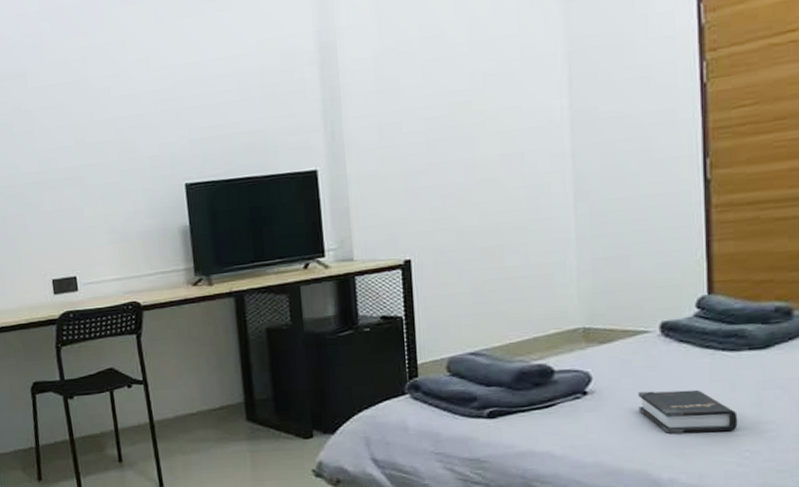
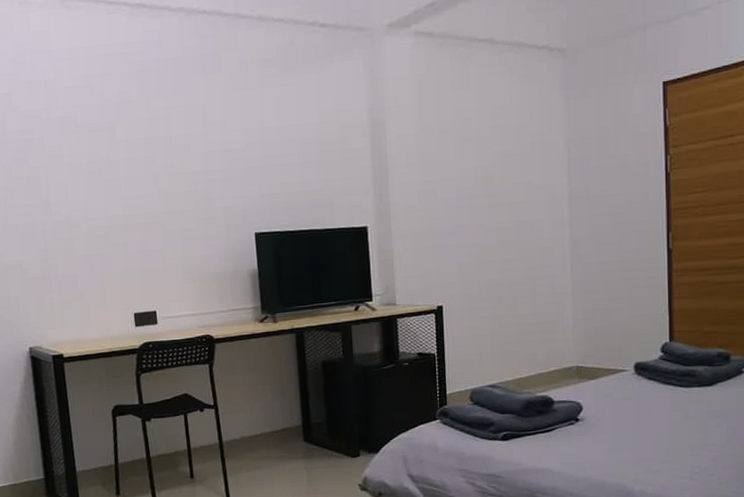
hardback book: present [638,389,738,434] -> none [617,418,690,453]

